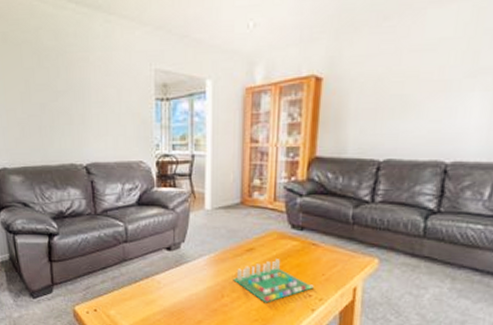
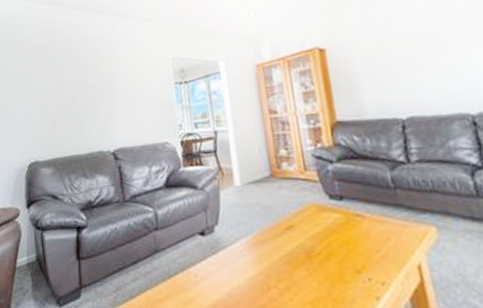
board game: present [233,259,314,303] -> none [277,236,371,293]

